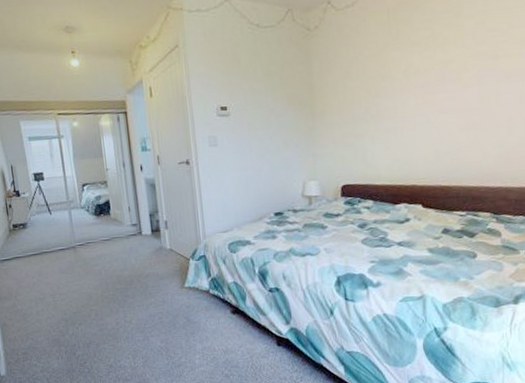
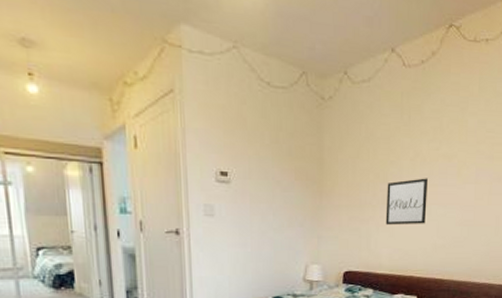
wall art: none [380,87,425,138] -> present [385,178,428,225]

